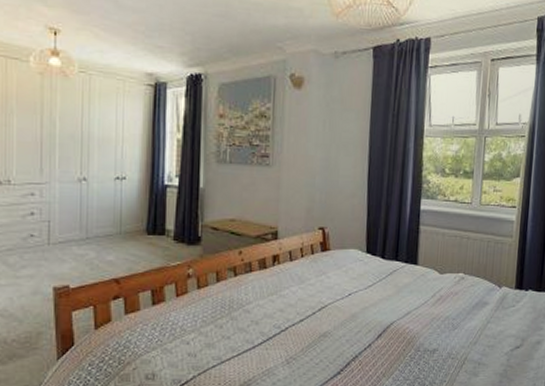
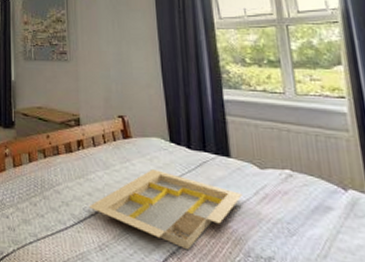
serving tray: none [279,281,422,353] -> present [88,170,243,251]

